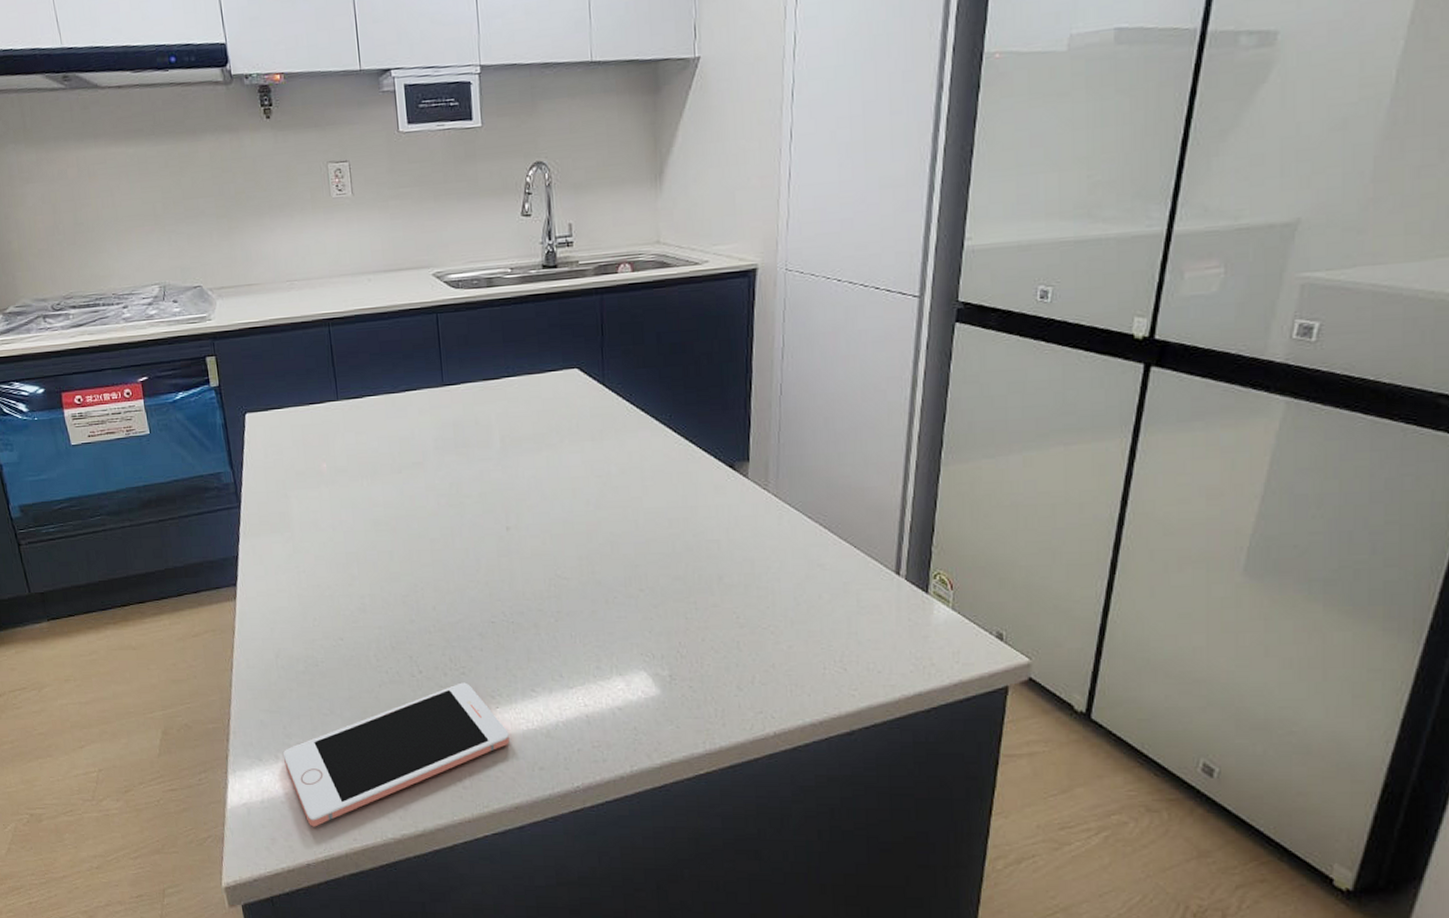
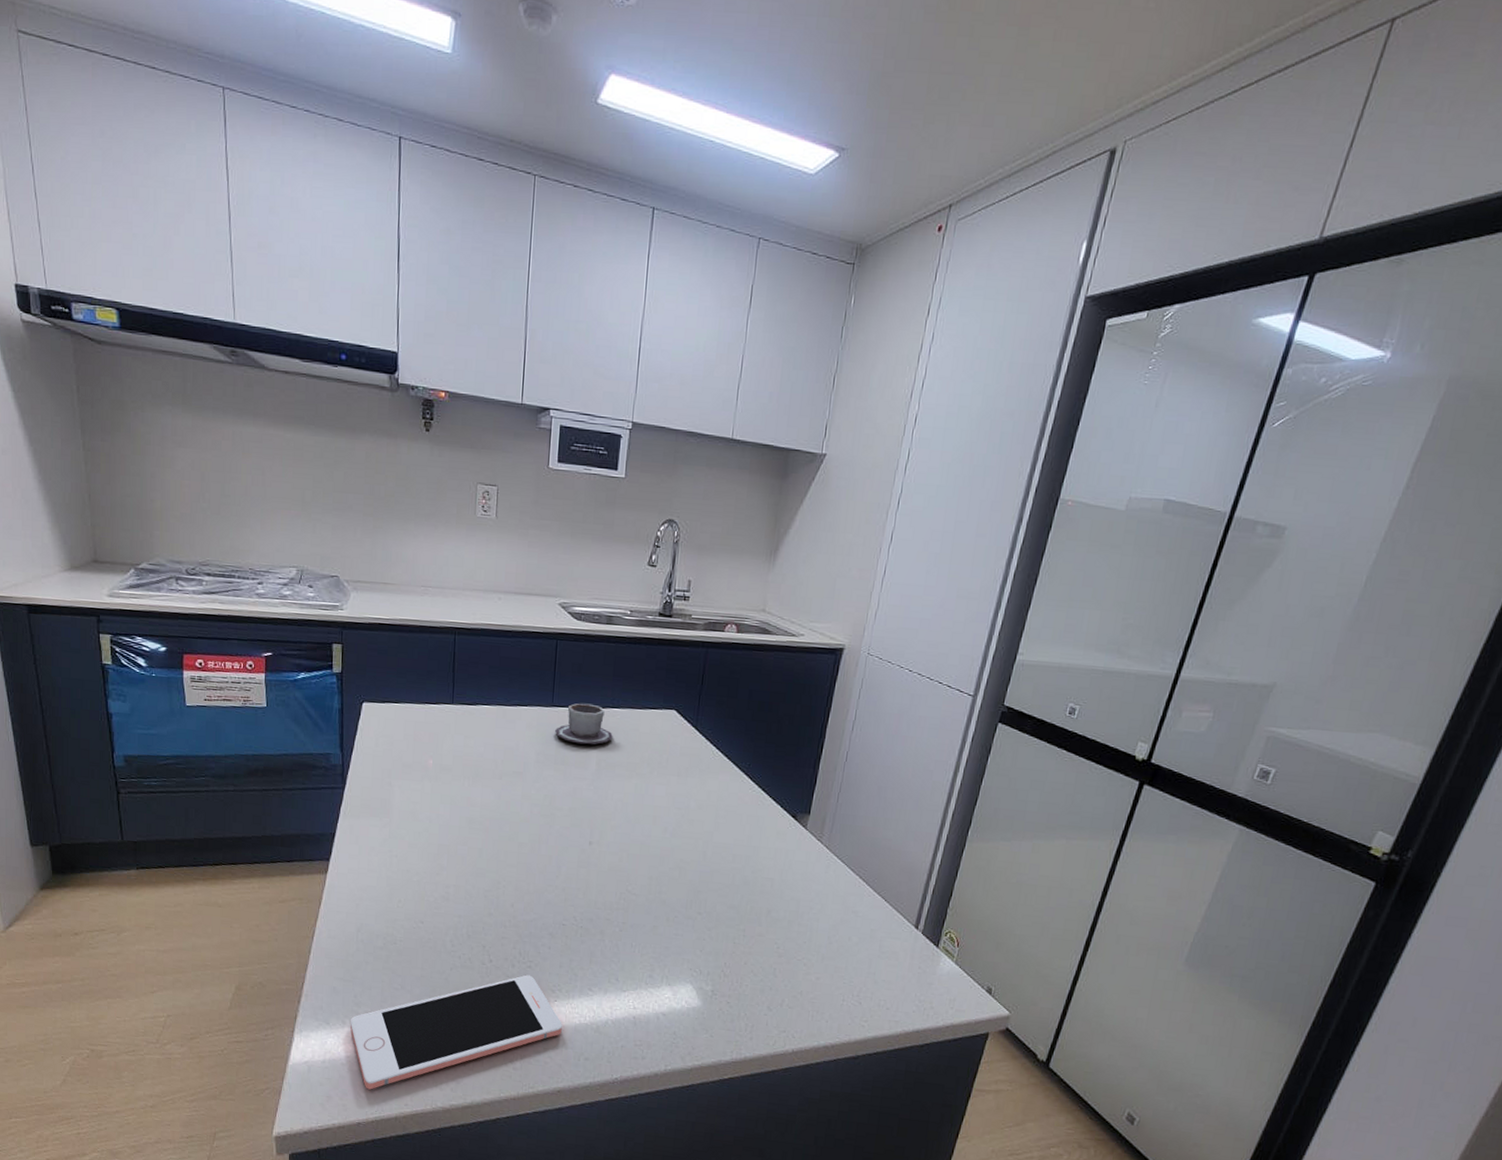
cup: none [450,376,514,422] -> present [555,703,613,745]

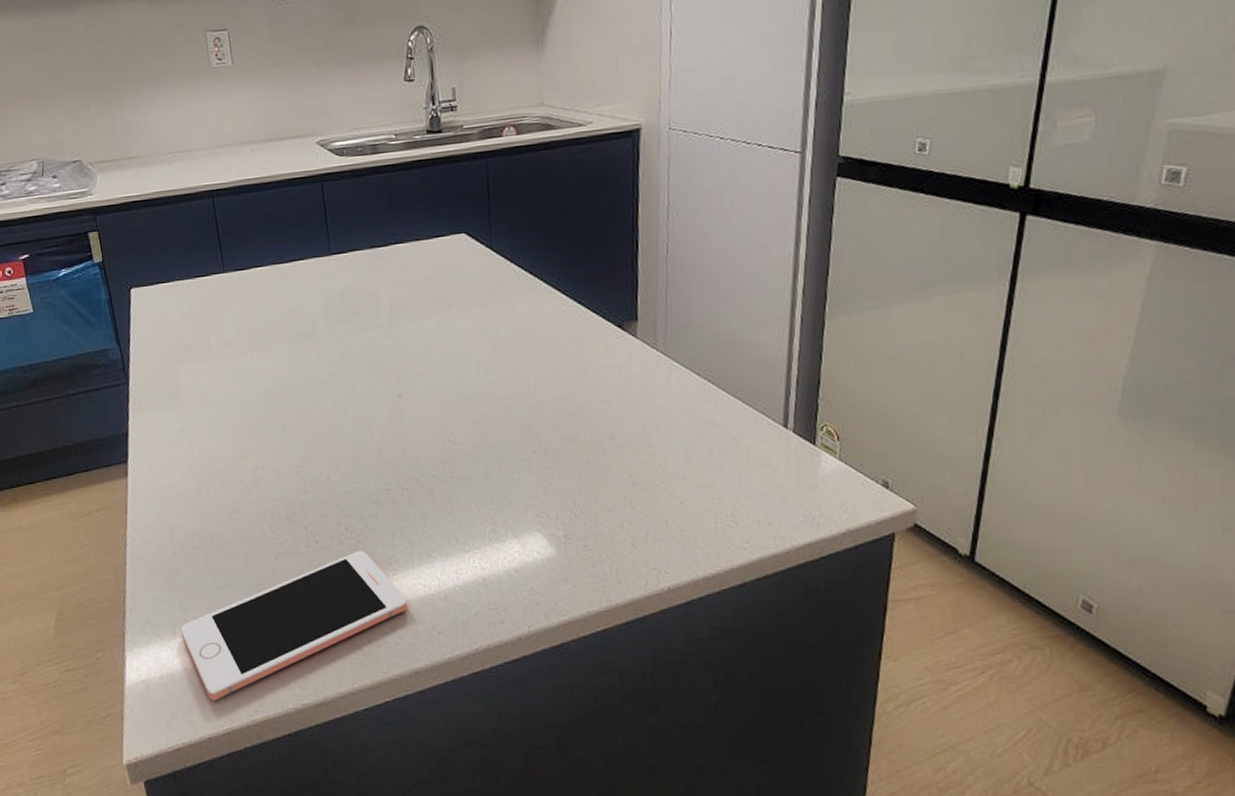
cup: present [555,703,613,745] -> none [338,244,402,290]

